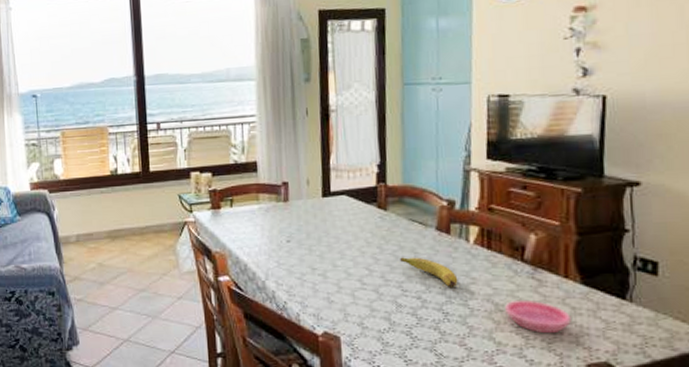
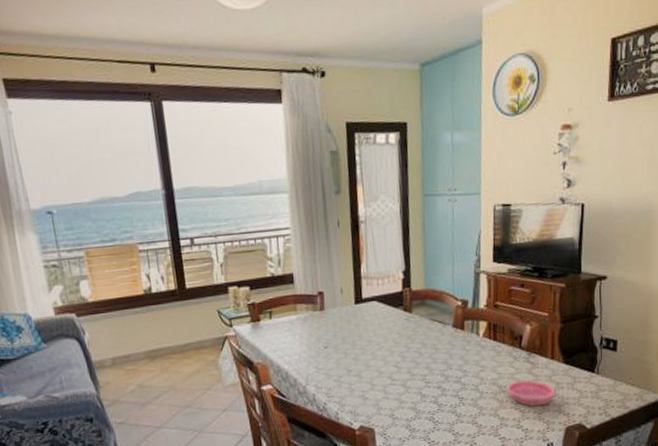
fruit: present [400,257,458,287] -> none [423,352,471,376]

